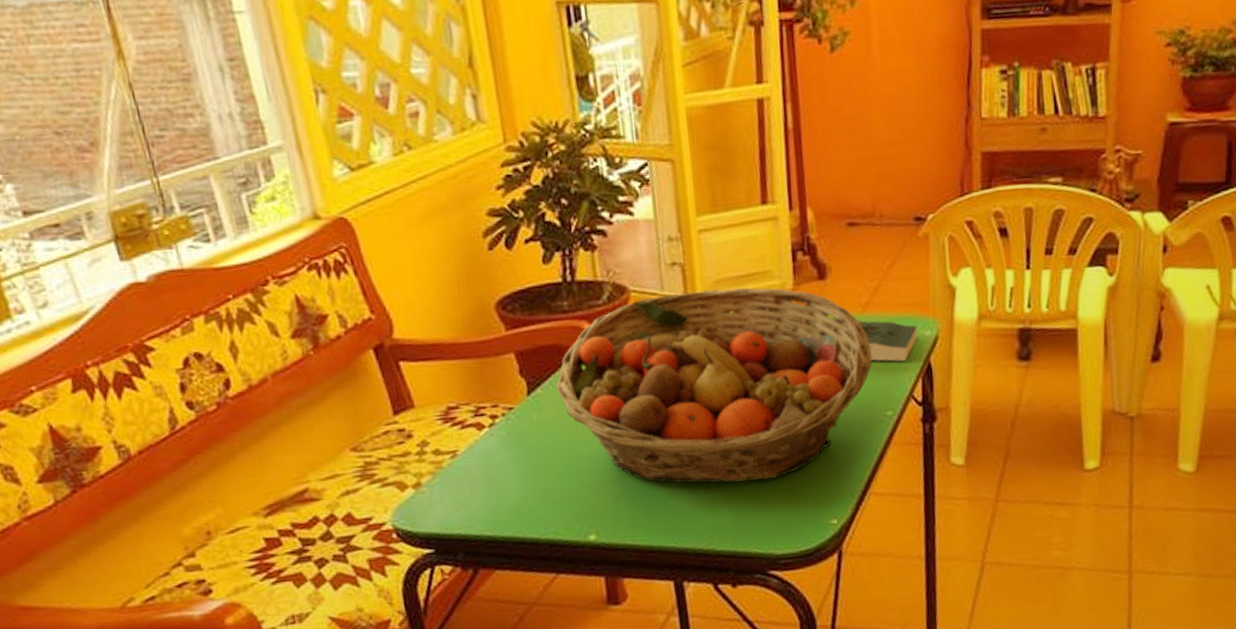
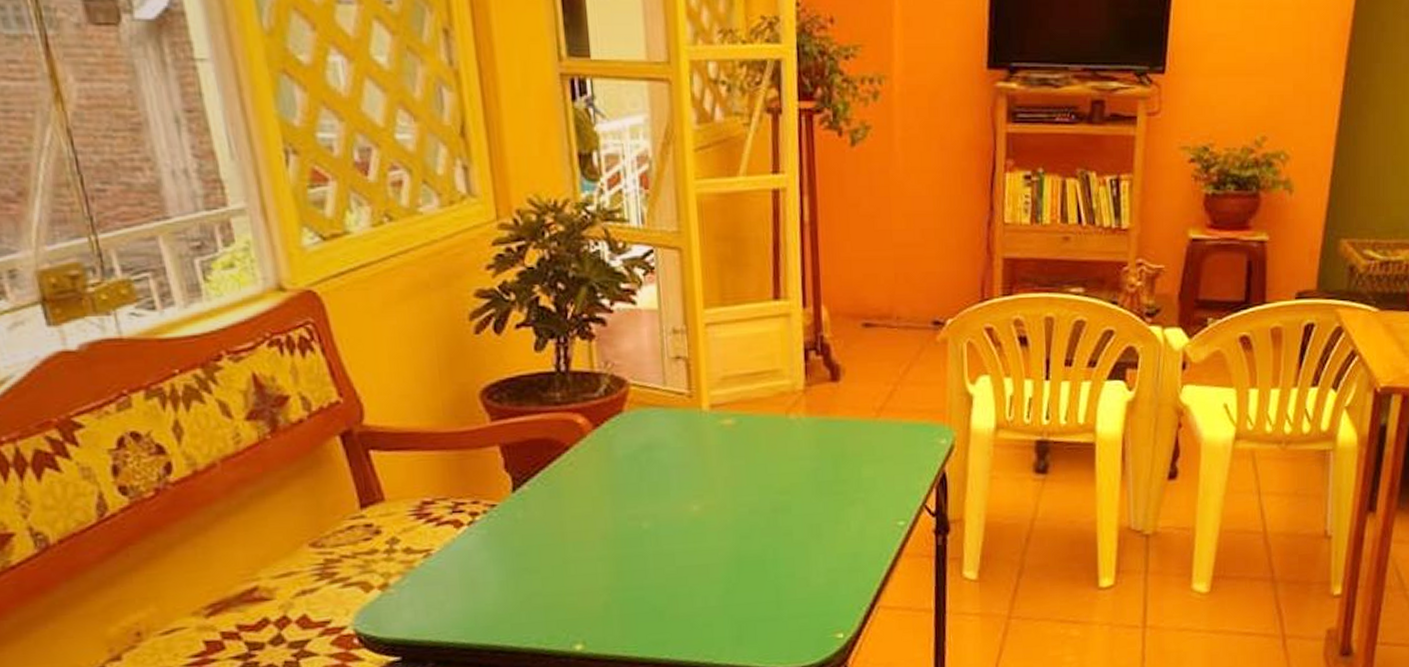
fruit basket: present [556,288,873,483] -> none [544,386,885,592]
book: present [811,319,918,362] -> none [822,424,934,470]

